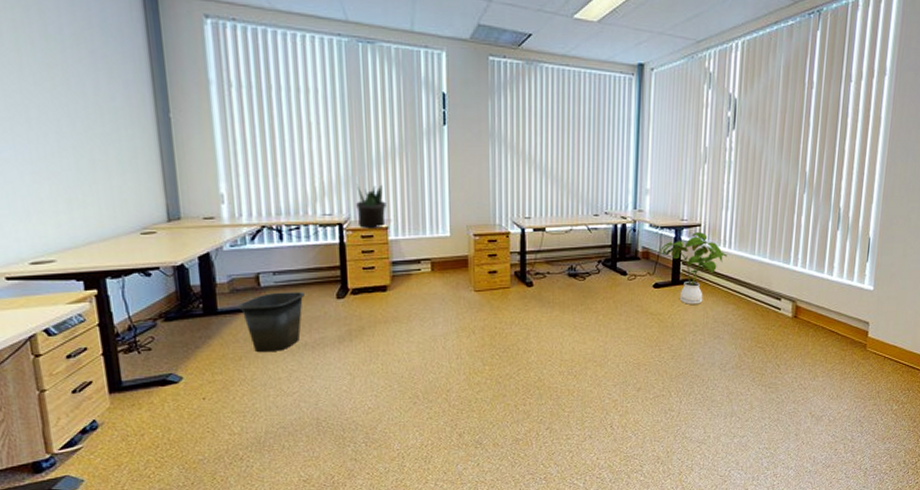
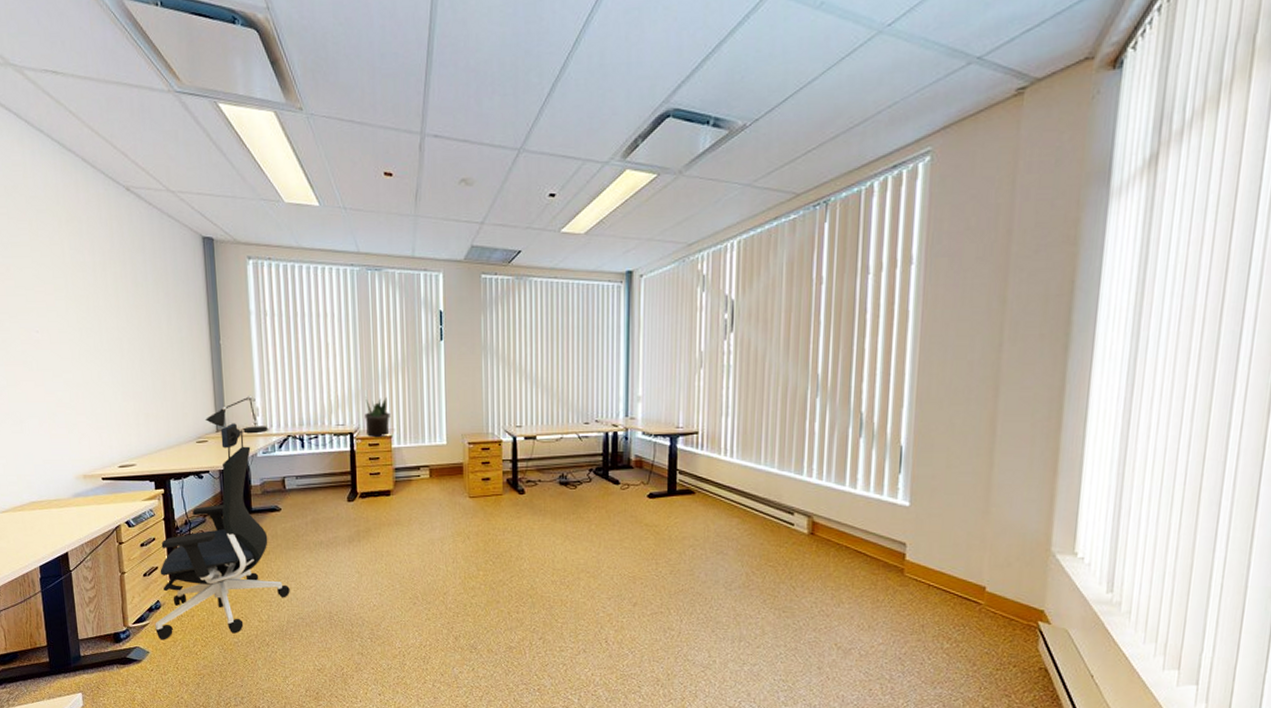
office chair: none [90,211,268,464] -> present [155,423,290,639]
desk lamp: none [152,179,238,224] -> present [206,395,269,434]
waste bin: present [237,292,306,353] -> none [267,494,322,549]
house plant: present [659,232,727,304] -> none [653,440,729,517]

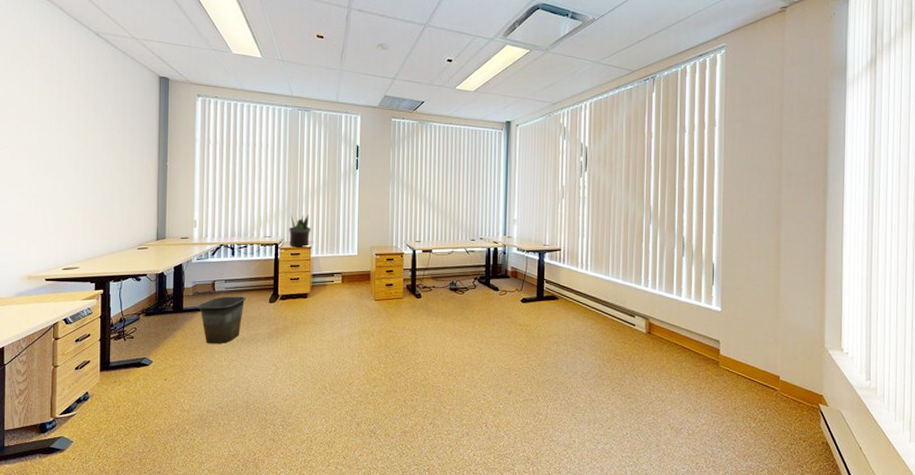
office chair: present [155,423,290,639] -> none [81,233,212,429]
desk lamp: present [206,395,269,434] -> none [148,209,204,243]
waste bin: none [267,494,322,549] -> present [197,296,247,344]

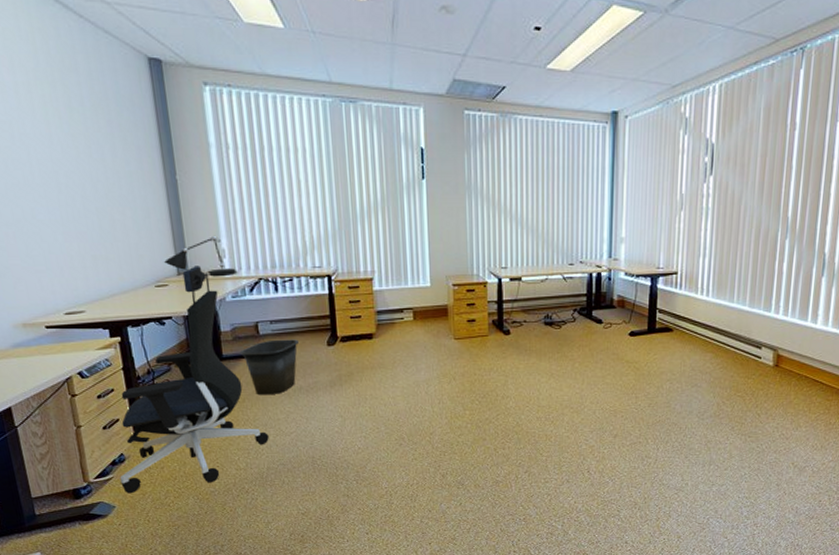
office chair: none [81,233,212,429] -> present [119,266,269,493]
desk lamp: none [148,209,204,243] -> present [164,235,238,277]
planter: present [289,213,311,248] -> none [343,237,371,279]

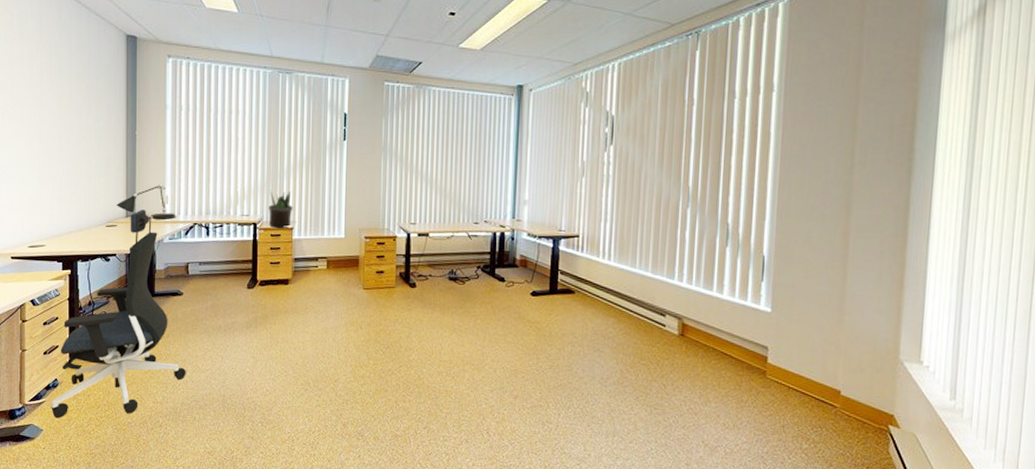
waste bin: present [240,339,300,395] -> none [170,280,223,332]
planter: none [343,237,371,279] -> present [268,190,293,228]

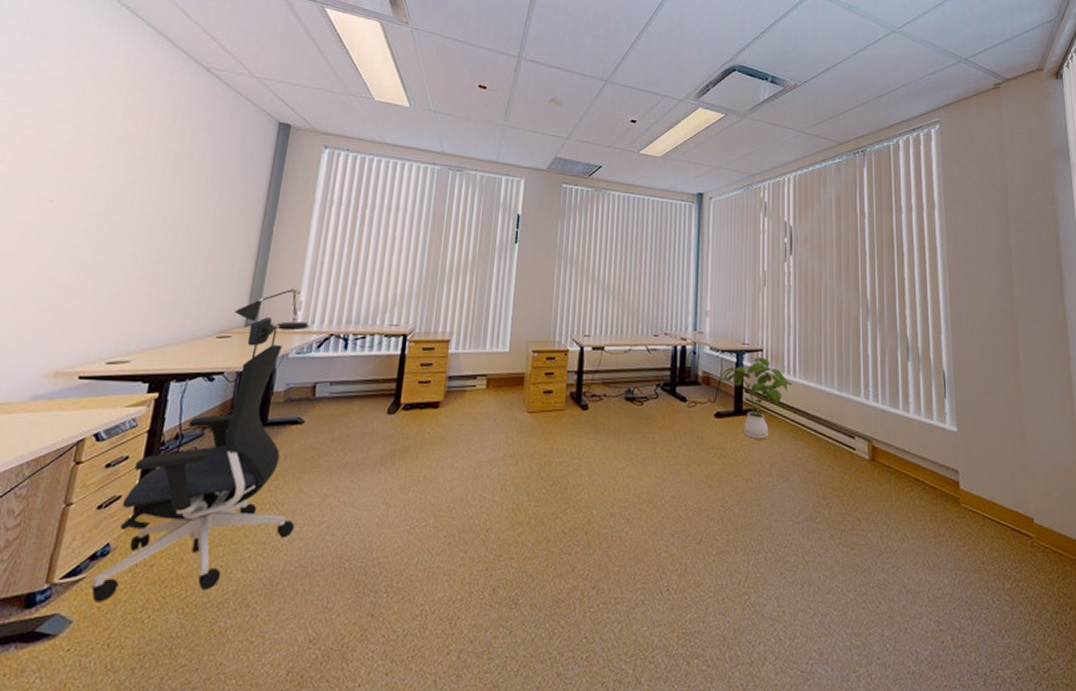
planter: present [268,190,293,228] -> none [422,296,452,340]
house plant: none [537,243,606,315] -> present [720,358,792,439]

